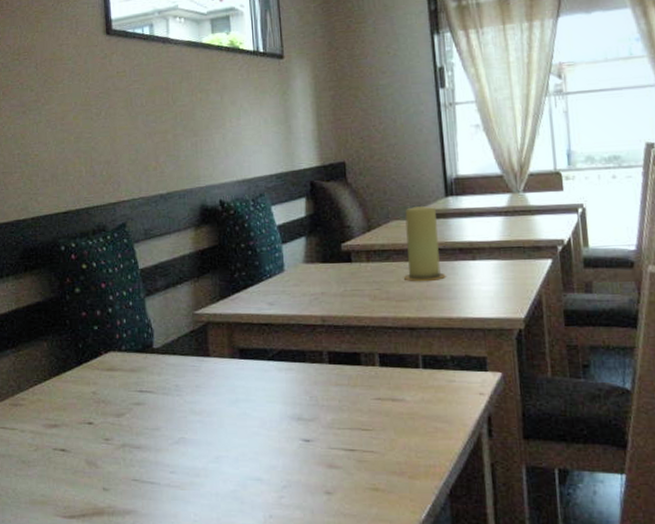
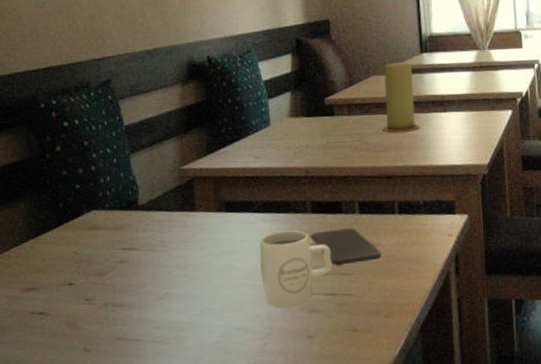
mug: none [274,381,352,461] -> present [259,230,333,309]
smartphone: none [327,381,405,420] -> present [310,228,382,266]

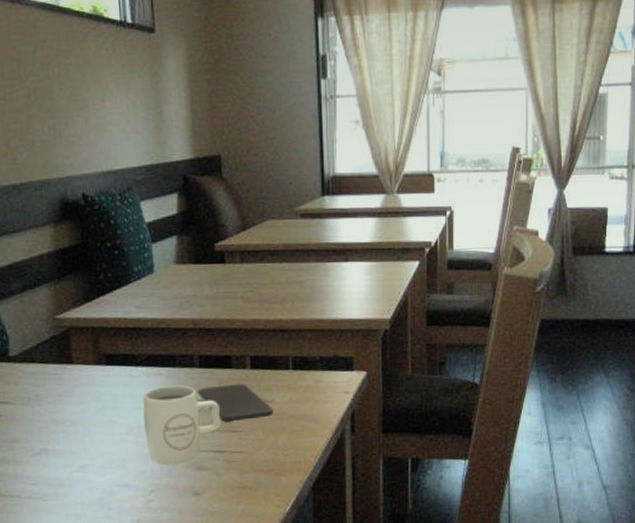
candle: present [381,62,420,133] -> none [277,205,319,283]

